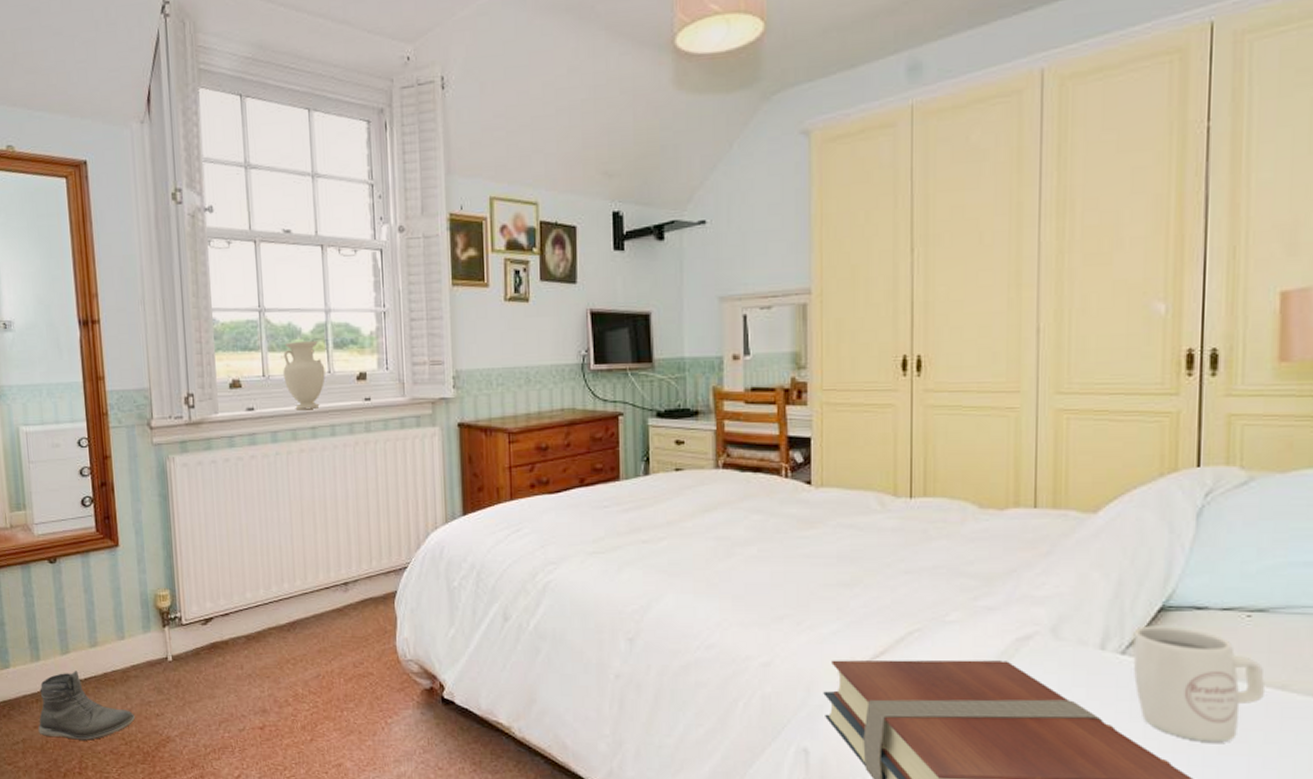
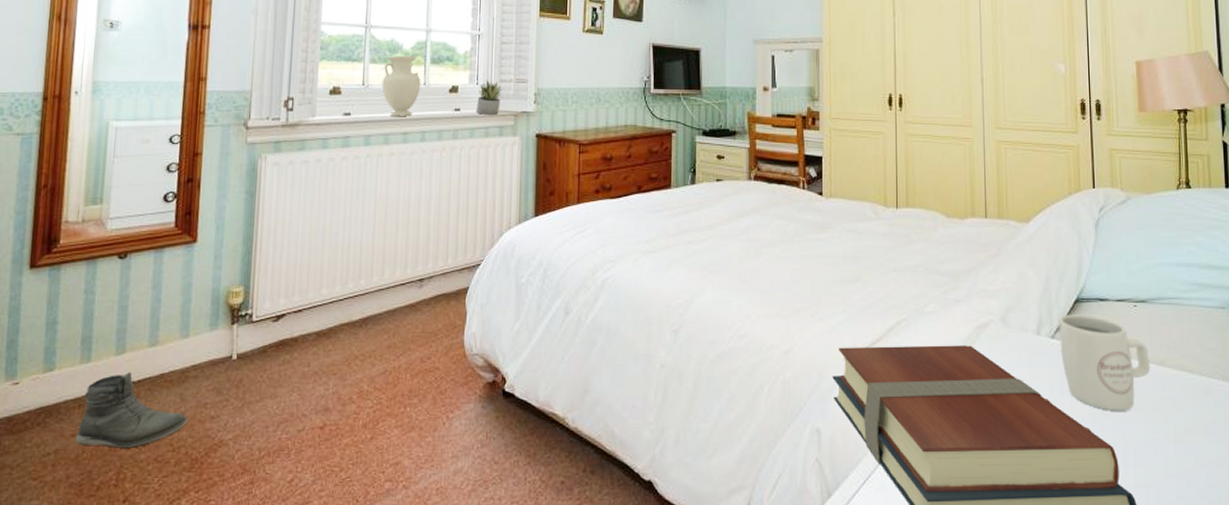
succulent plant: none [388,363,415,405] -> present [476,80,501,116]

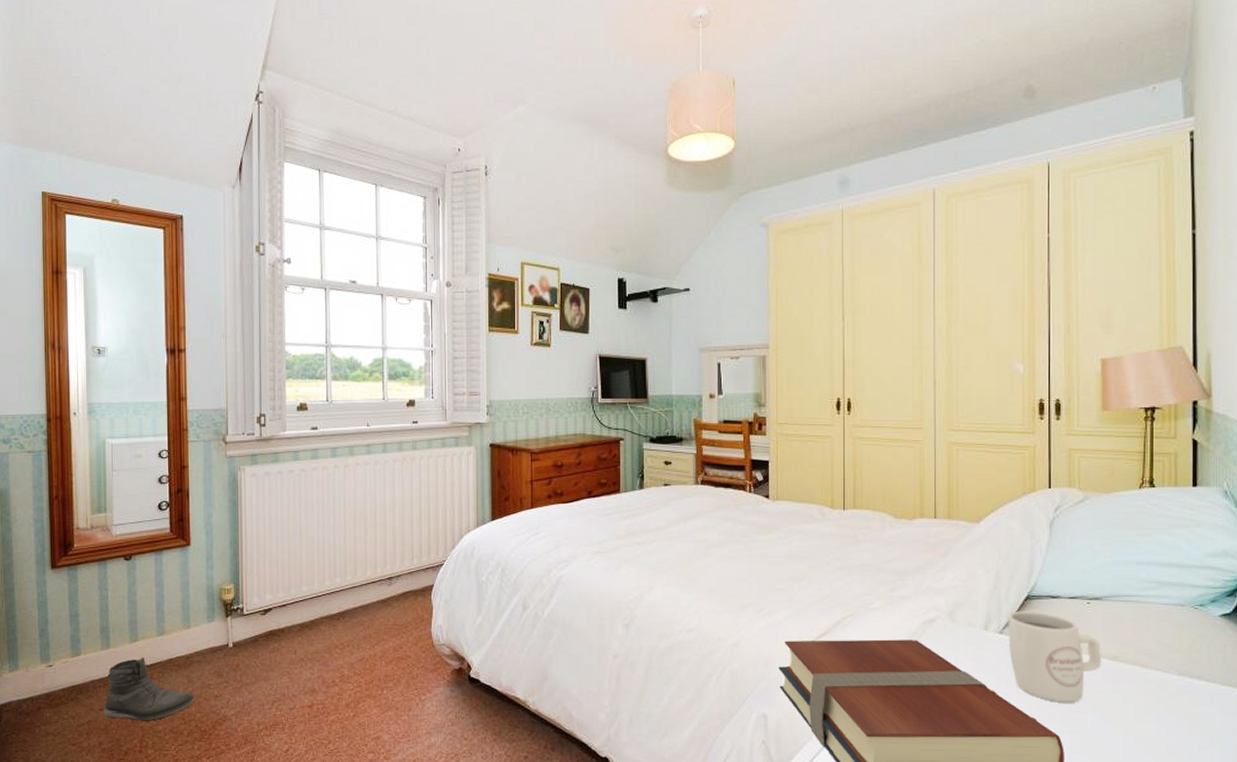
vase: present [382,55,421,117] -> none [344,372,380,430]
succulent plant: present [476,80,501,116] -> none [432,393,455,428]

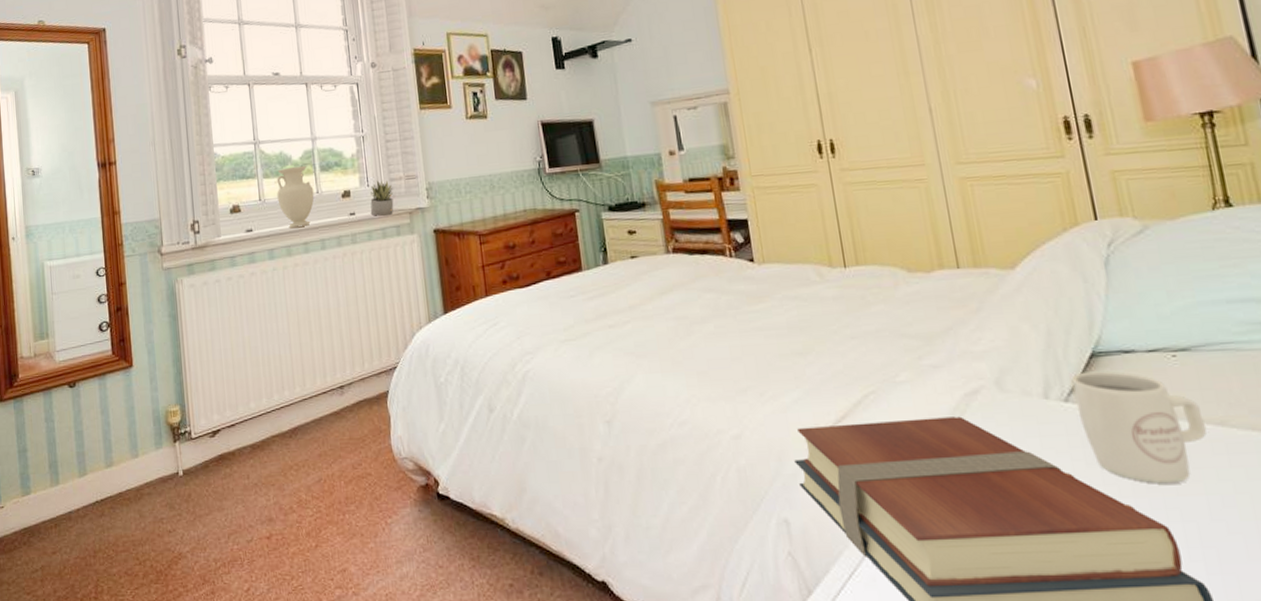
boot: present [104,657,196,721] -> none [56,492,149,563]
vase: none [344,372,380,430] -> present [277,165,314,229]
succulent plant: none [432,393,455,428] -> present [370,180,394,217]

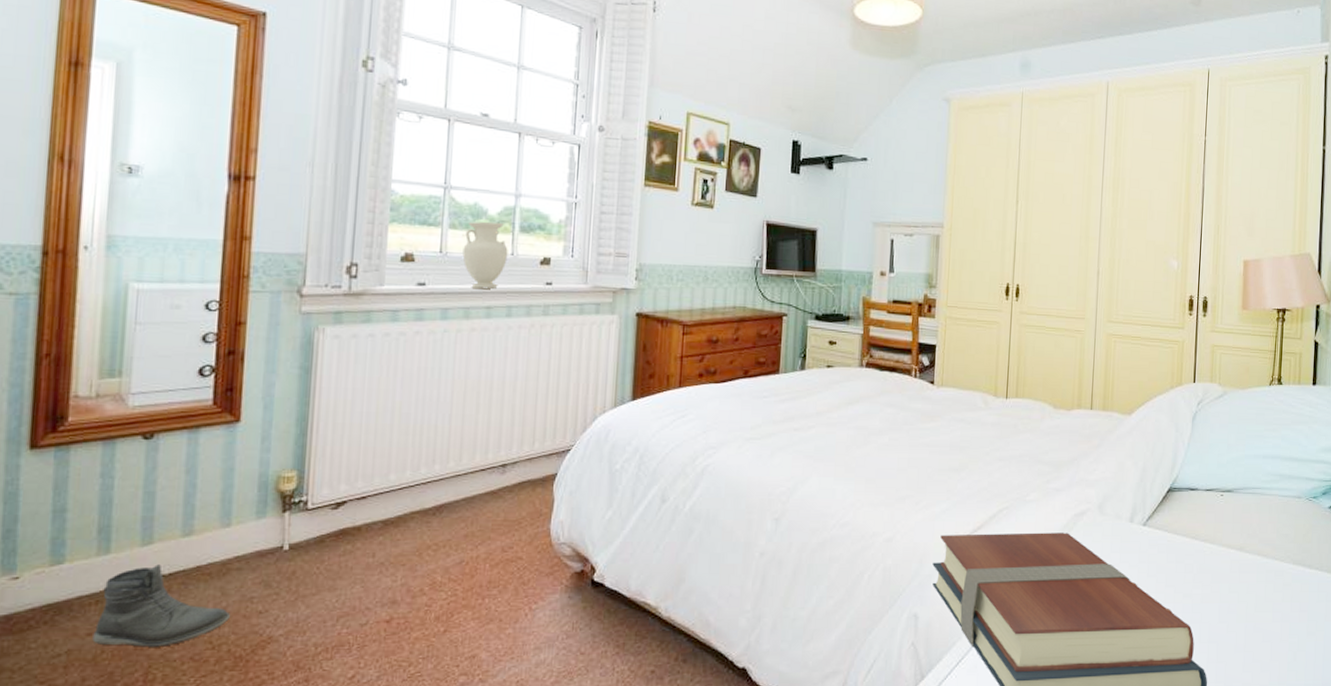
boot: none [56,492,149,563] -> present [92,564,231,647]
succulent plant: present [370,180,394,217] -> none [569,252,599,292]
mug: present [1071,371,1207,484] -> none [1150,503,1231,593]

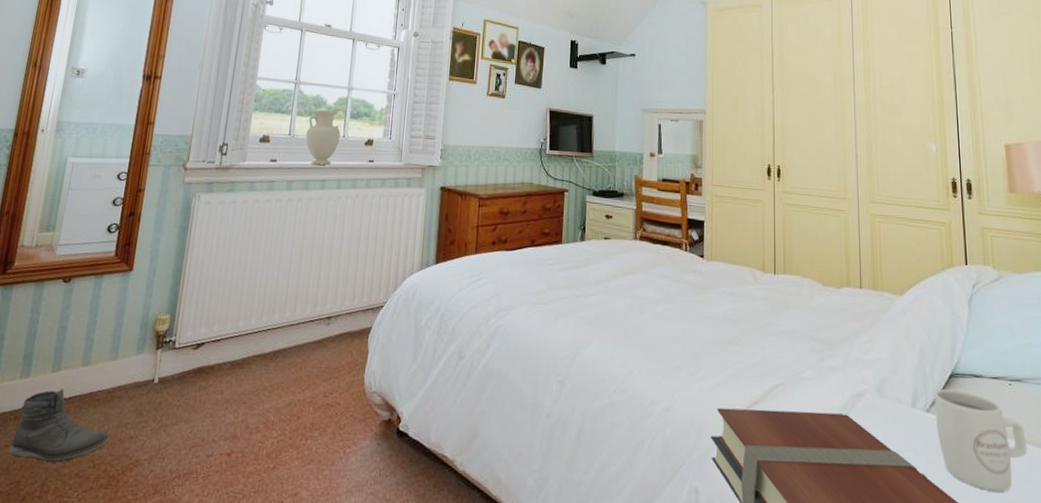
mug: none [1150,503,1231,593] -> present [934,389,1028,492]

